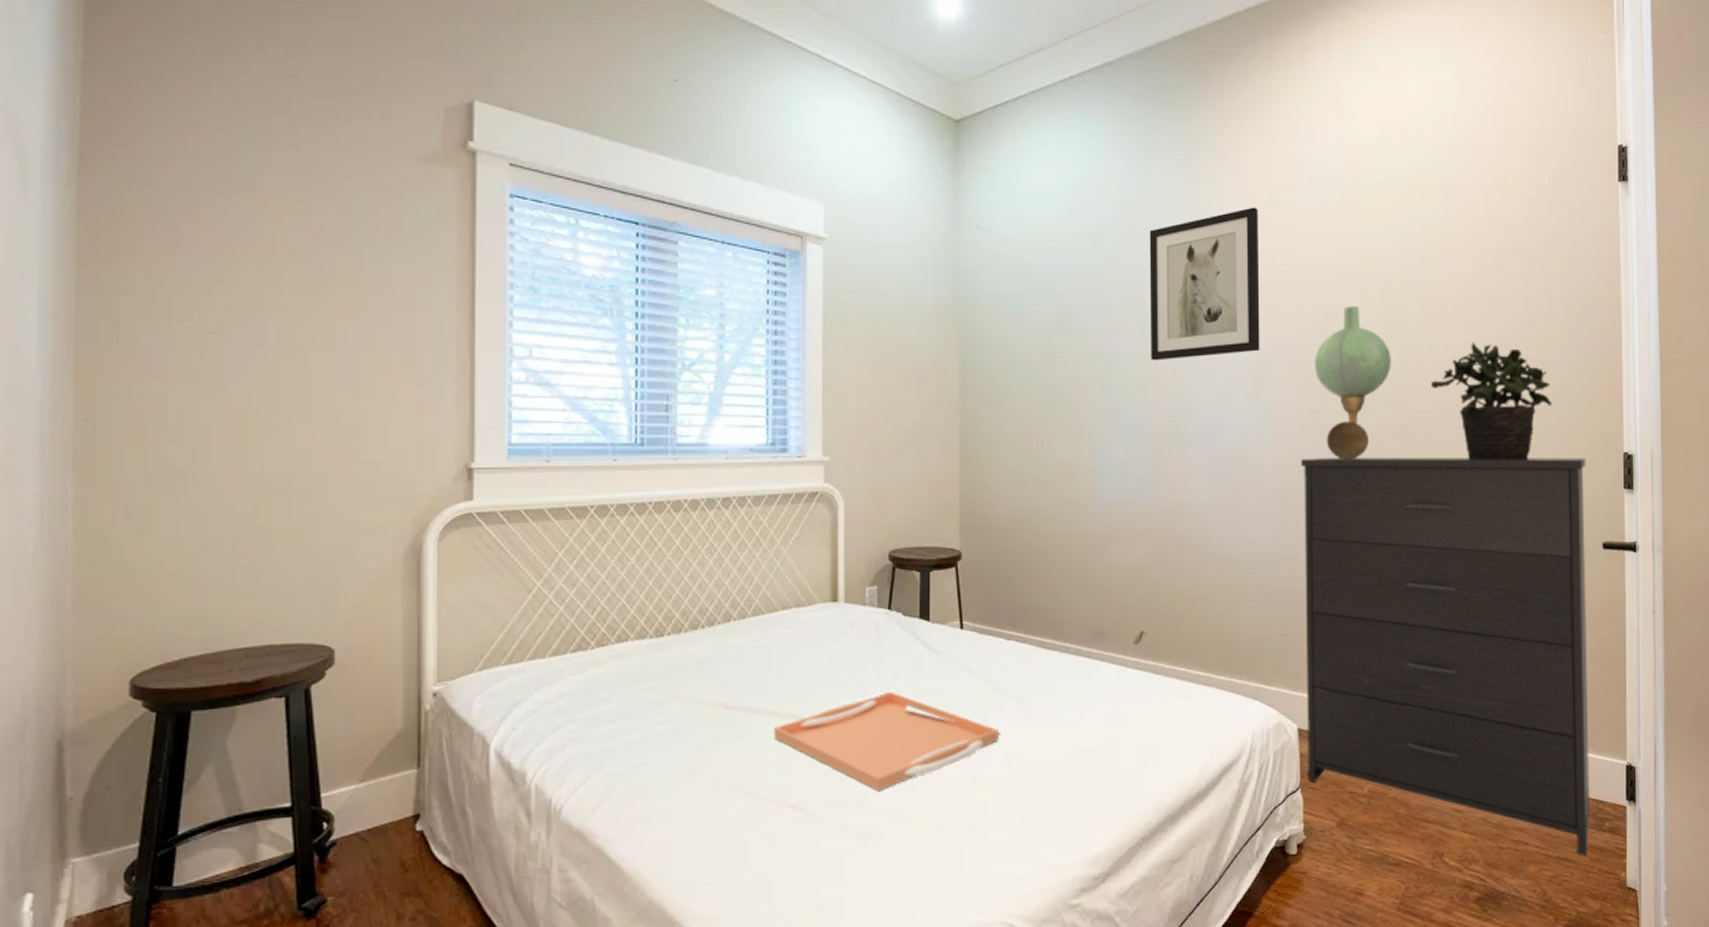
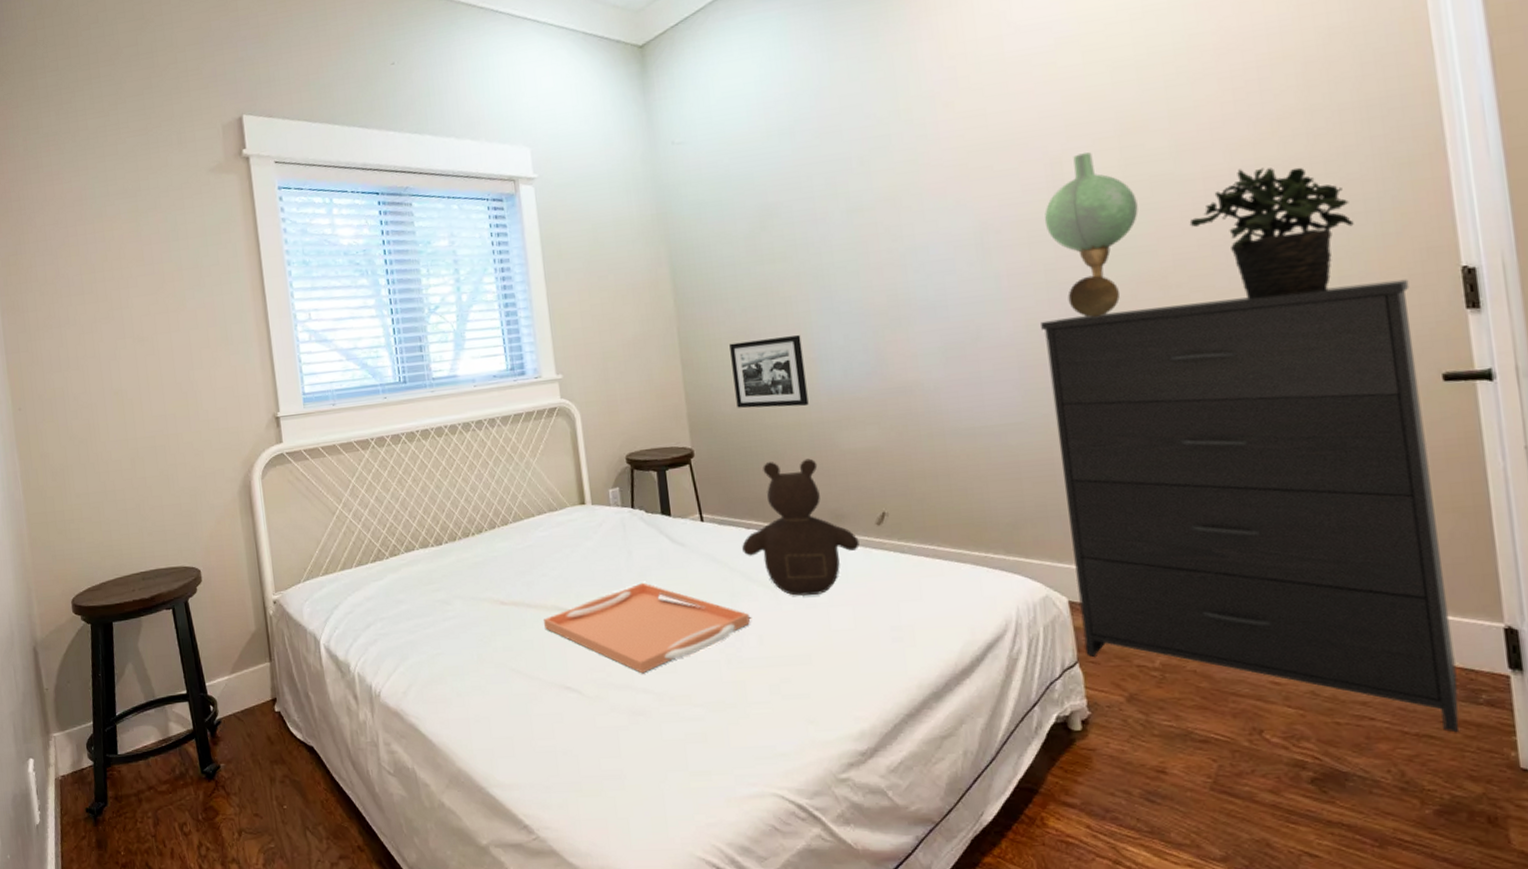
teddy bear: none [1000,571,1116,713] -> present [742,458,860,596]
picture frame: none [1011,444,1083,518] -> present [729,335,809,409]
wall art: present [1149,207,1260,361] -> none [845,69,981,244]

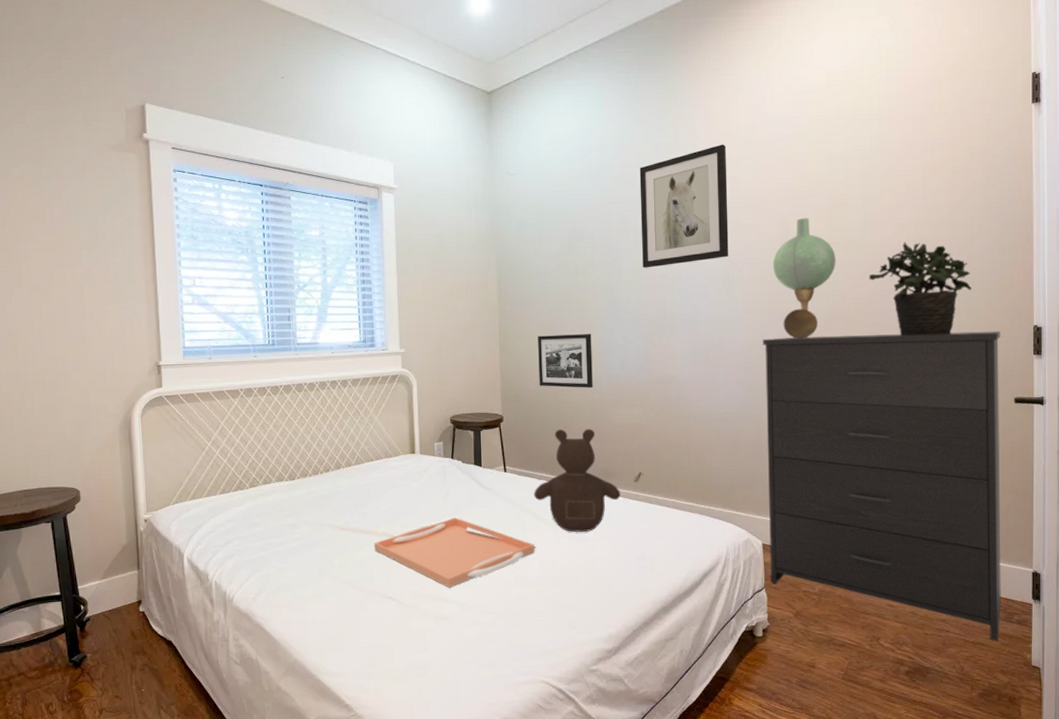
wall art: none [845,69,981,244] -> present [639,144,729,268]

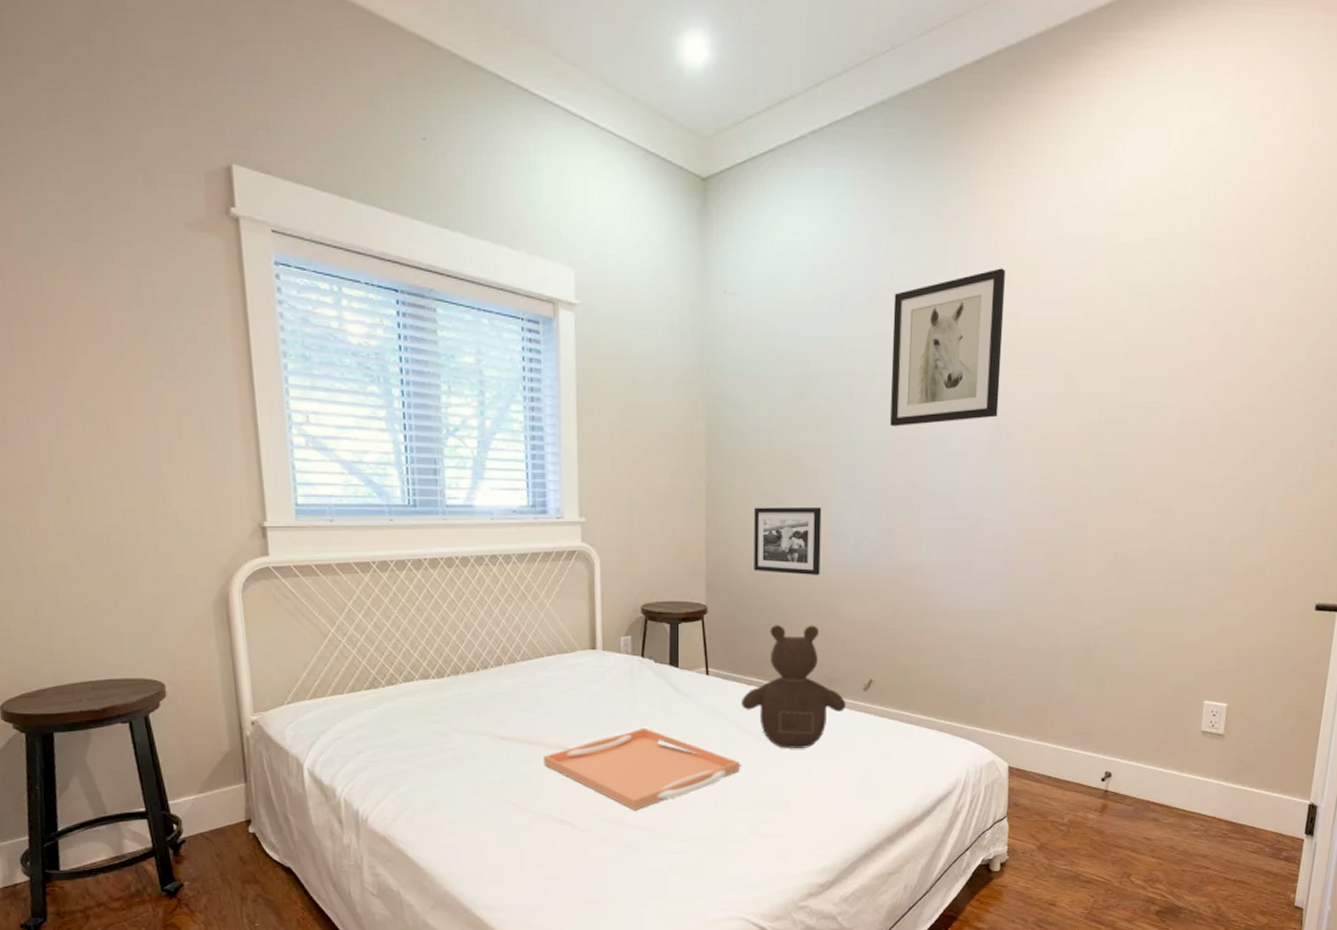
dresser: present [763,331,1001,642] -> none [1014,521,1311,880]
wall lamp: present [772,218,836,339] -> none [1050,371,1128,524]
potted plant: present [868,242,972,336] -> none [1164,408,1285,525]

